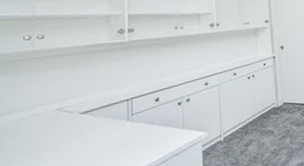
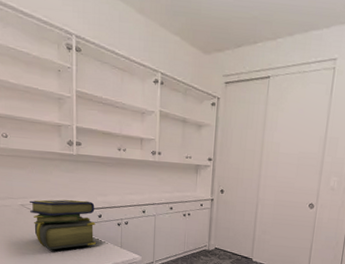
stack of books: none [68,86,153,155] -> present [29,199,96,250]

